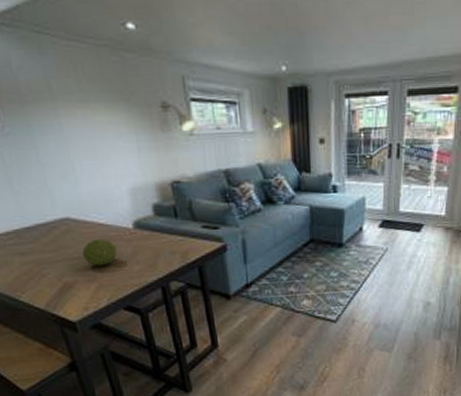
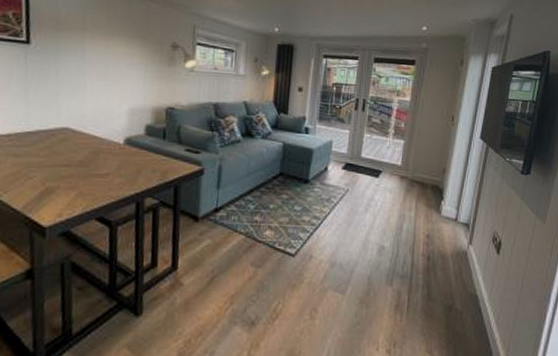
fruit: present [82,239,117,267] -> none [72,150,104,176]

